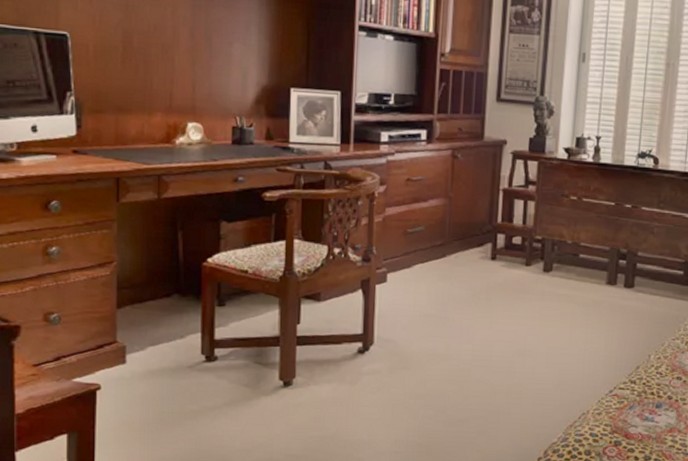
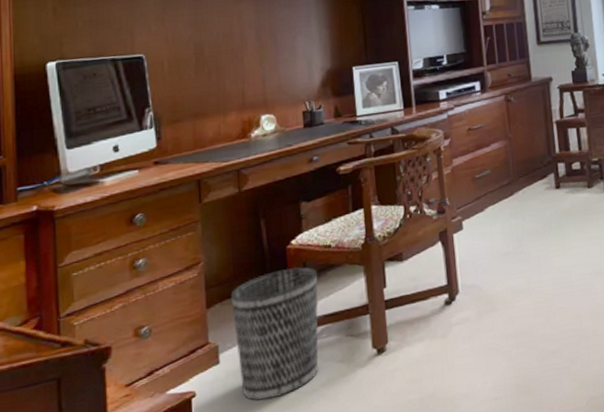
wastebasket: none [141,285,232,407] -> present [230,267,319,401]

